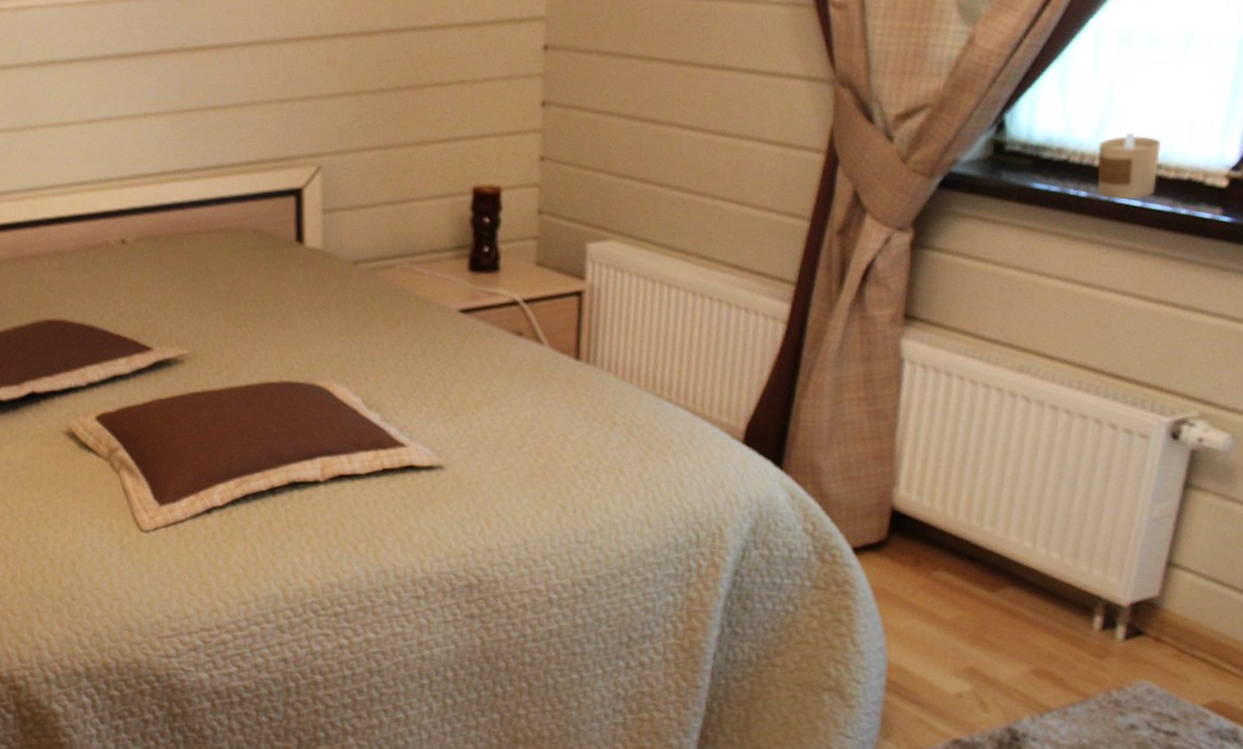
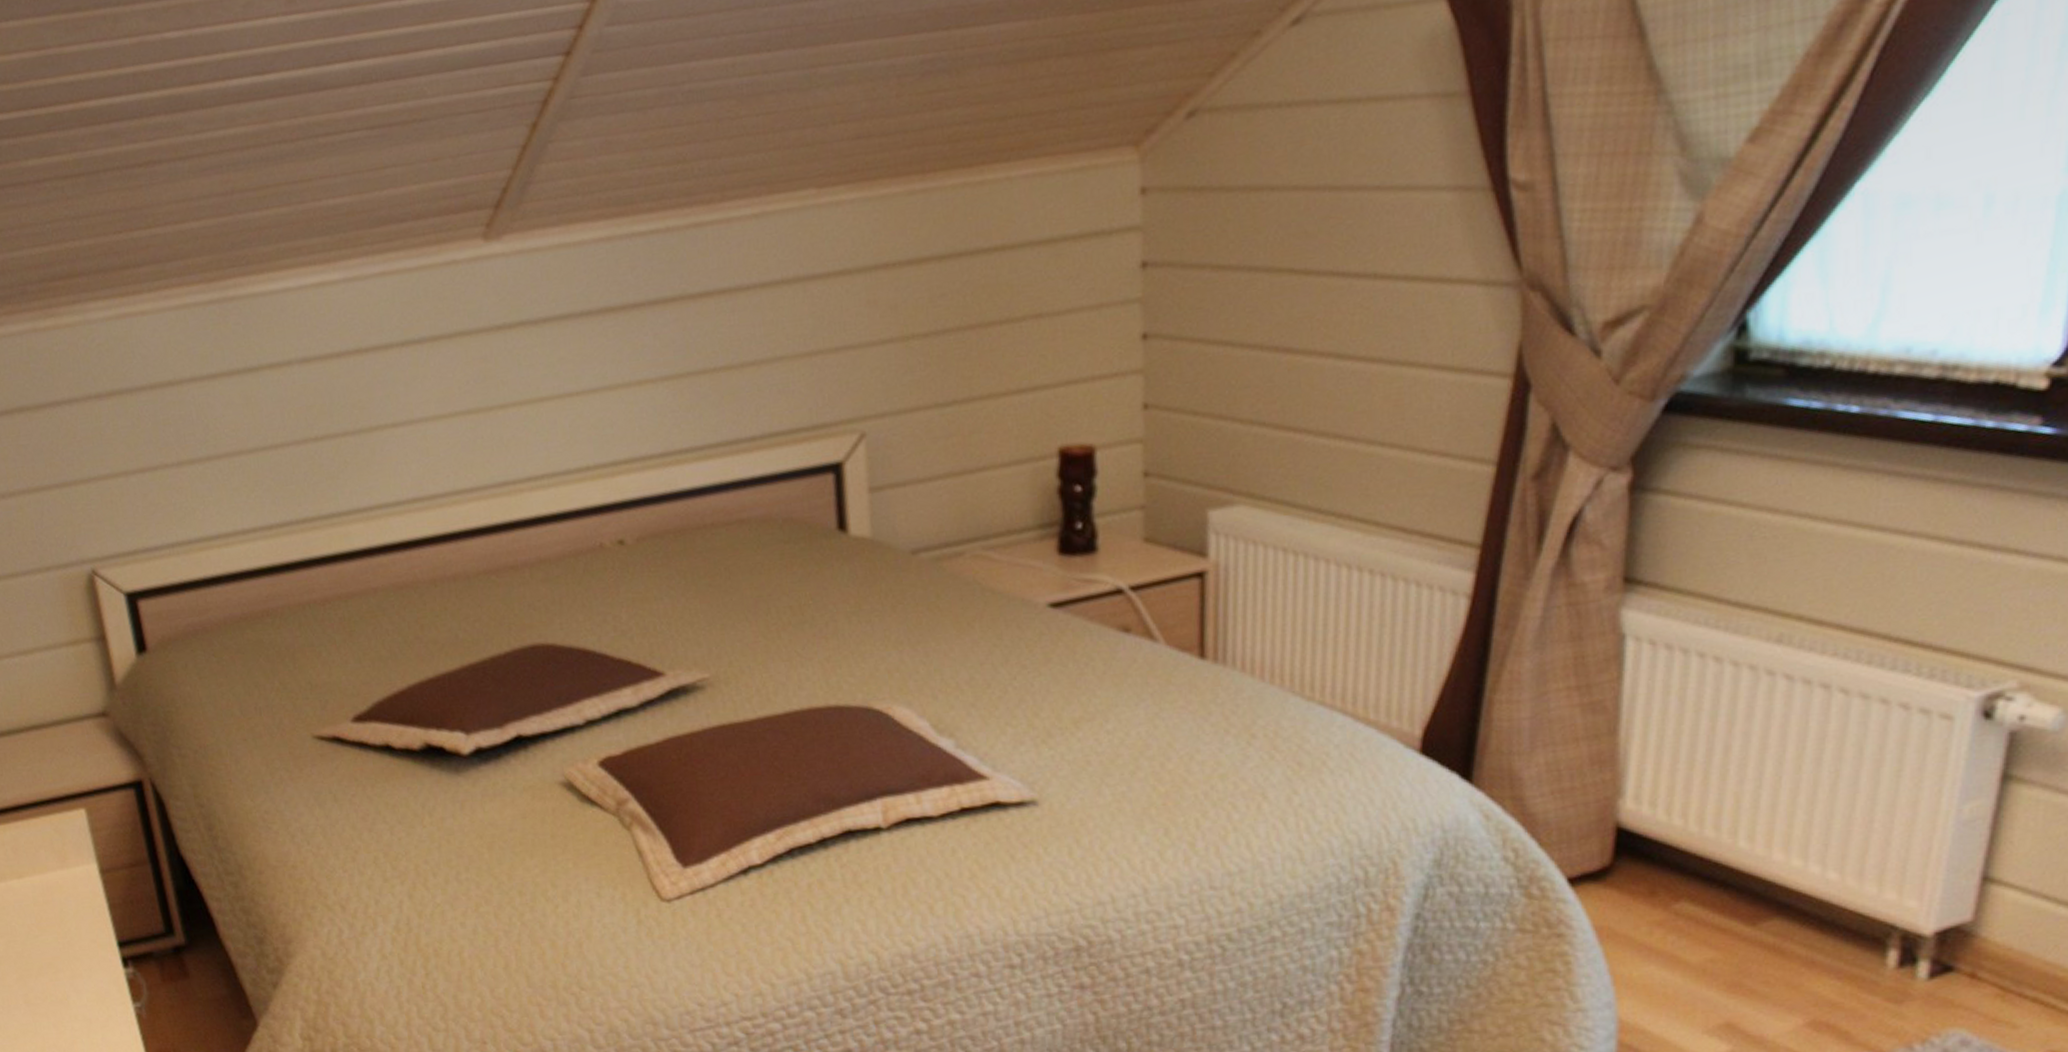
candle: present [1097,132,1162,200] -> none [1872,325,1958,415]

